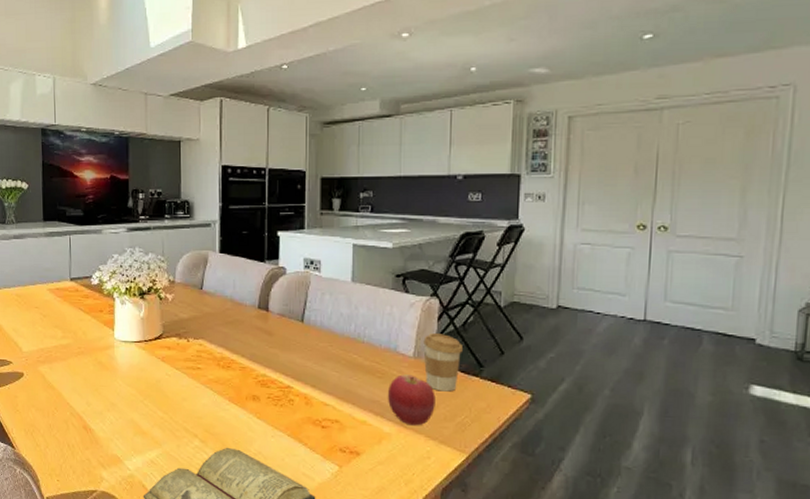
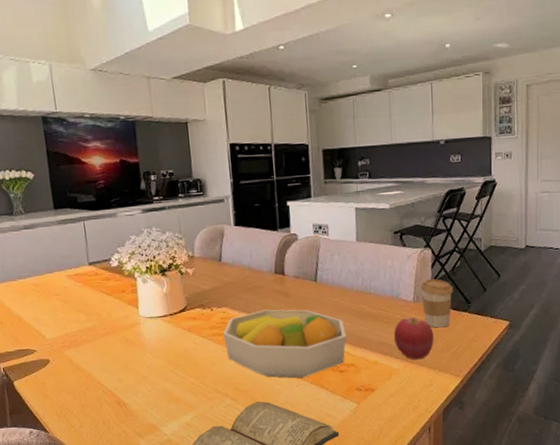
fruit bowl: none [197,347,332,428] -> present [222,309,347,379]

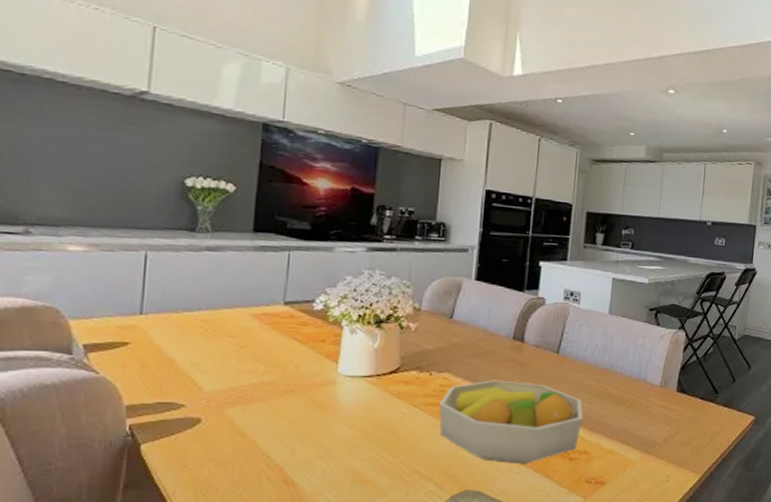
apple: present [393,317,434,360] -> none [634,403,677,452]
coffee cup: present [421,279,453,328] -> none [669,364,703,417]

